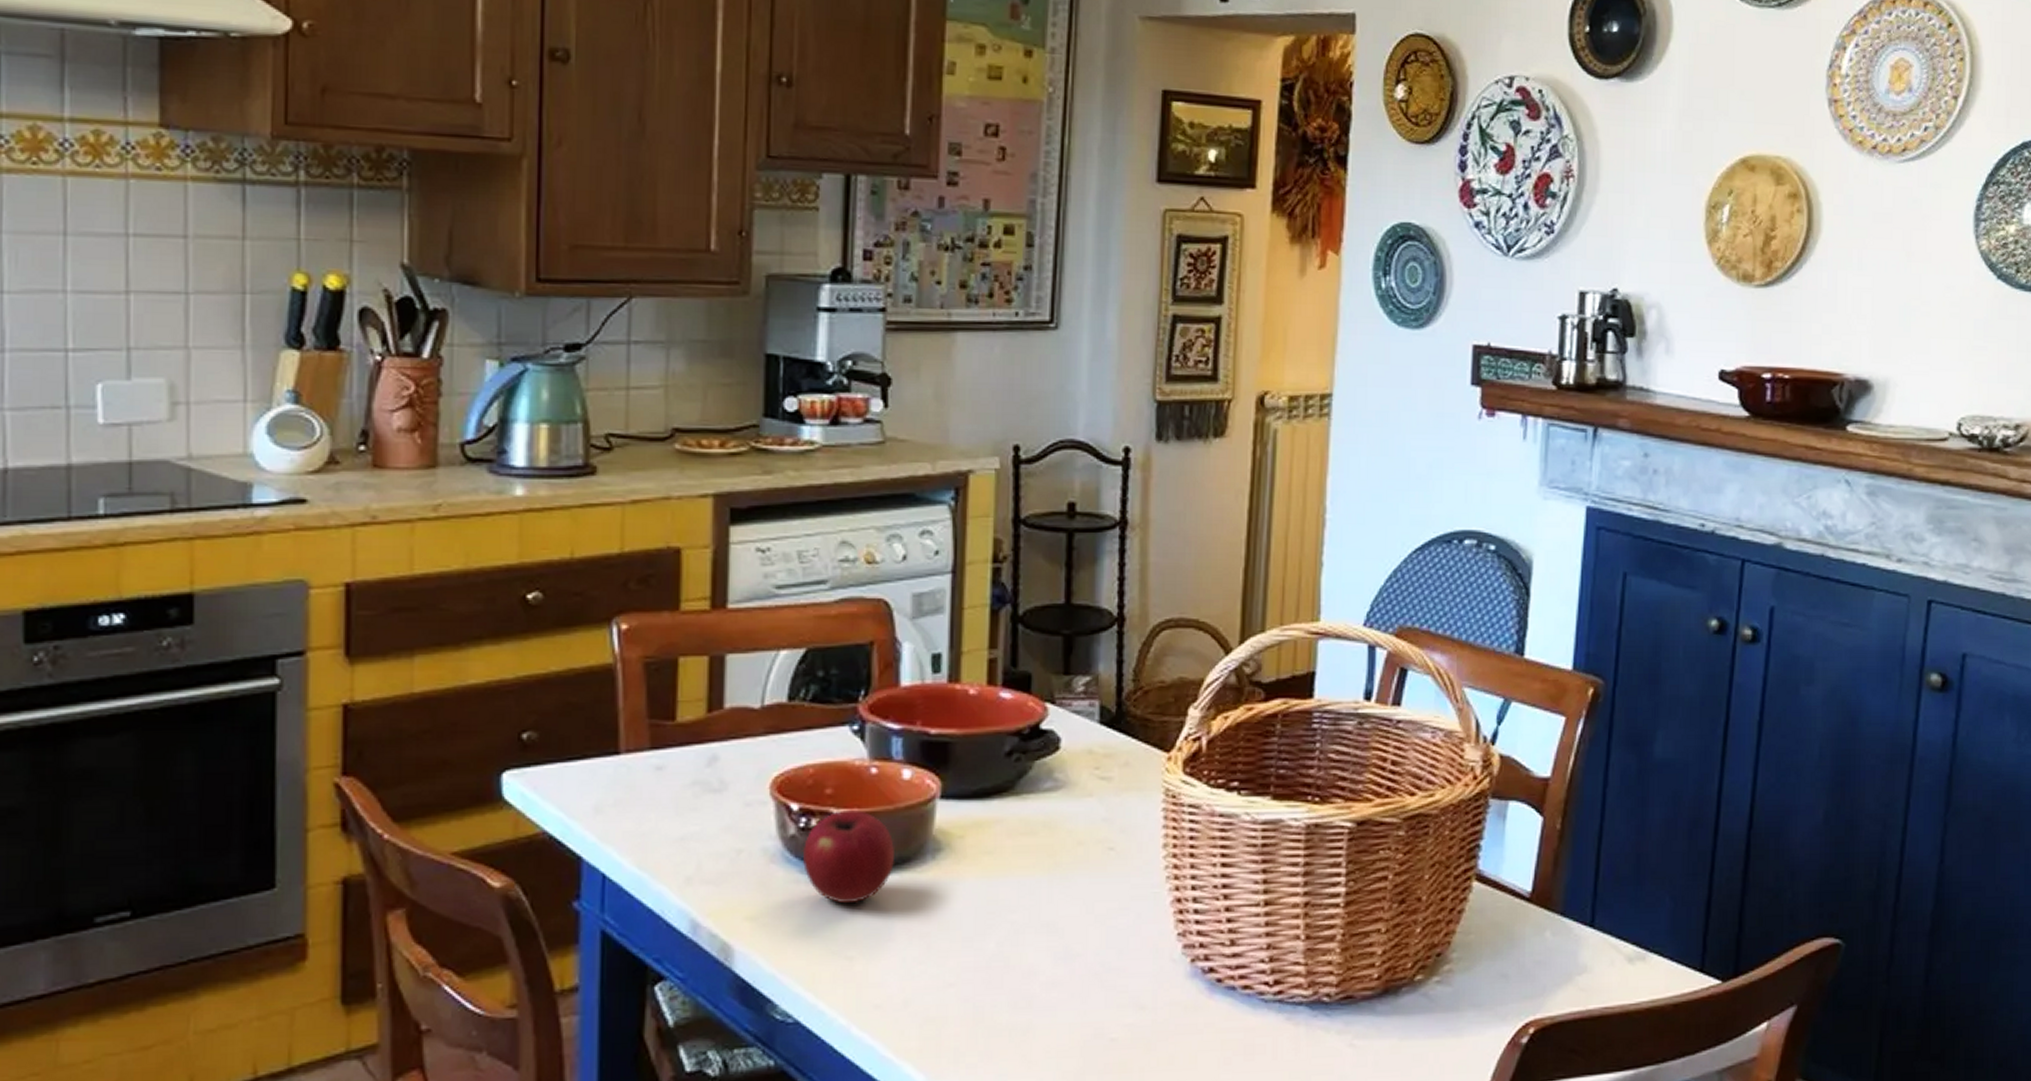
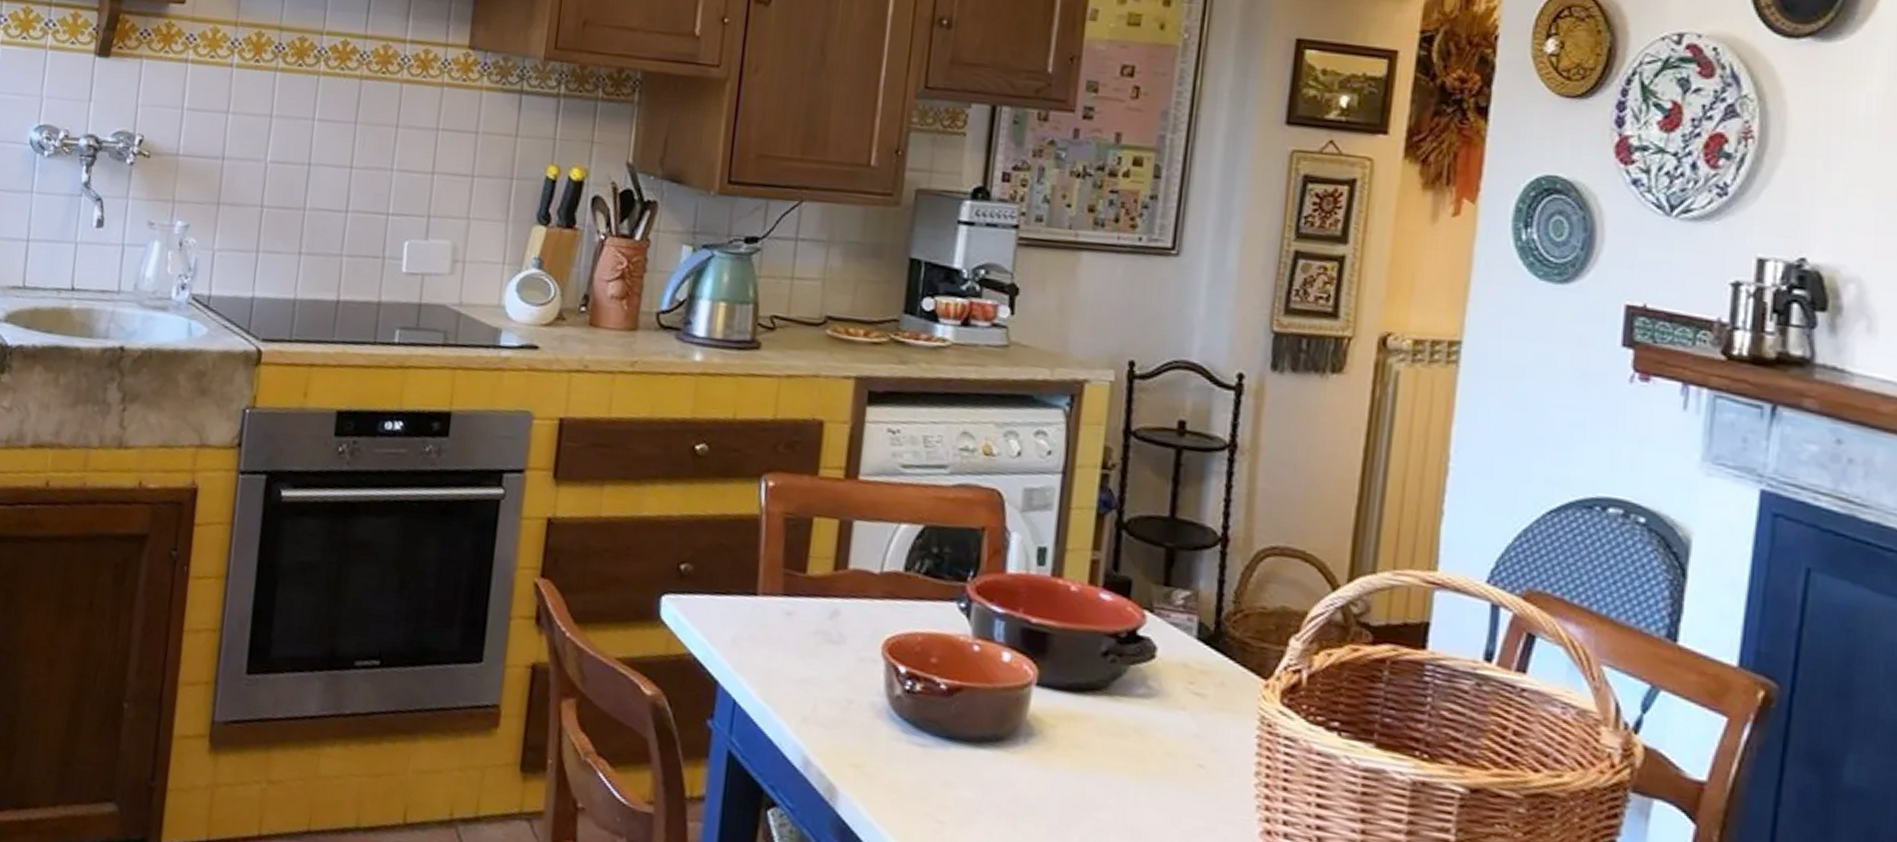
apple: present [802,809,896,904] -> none [905,681,991,771]

